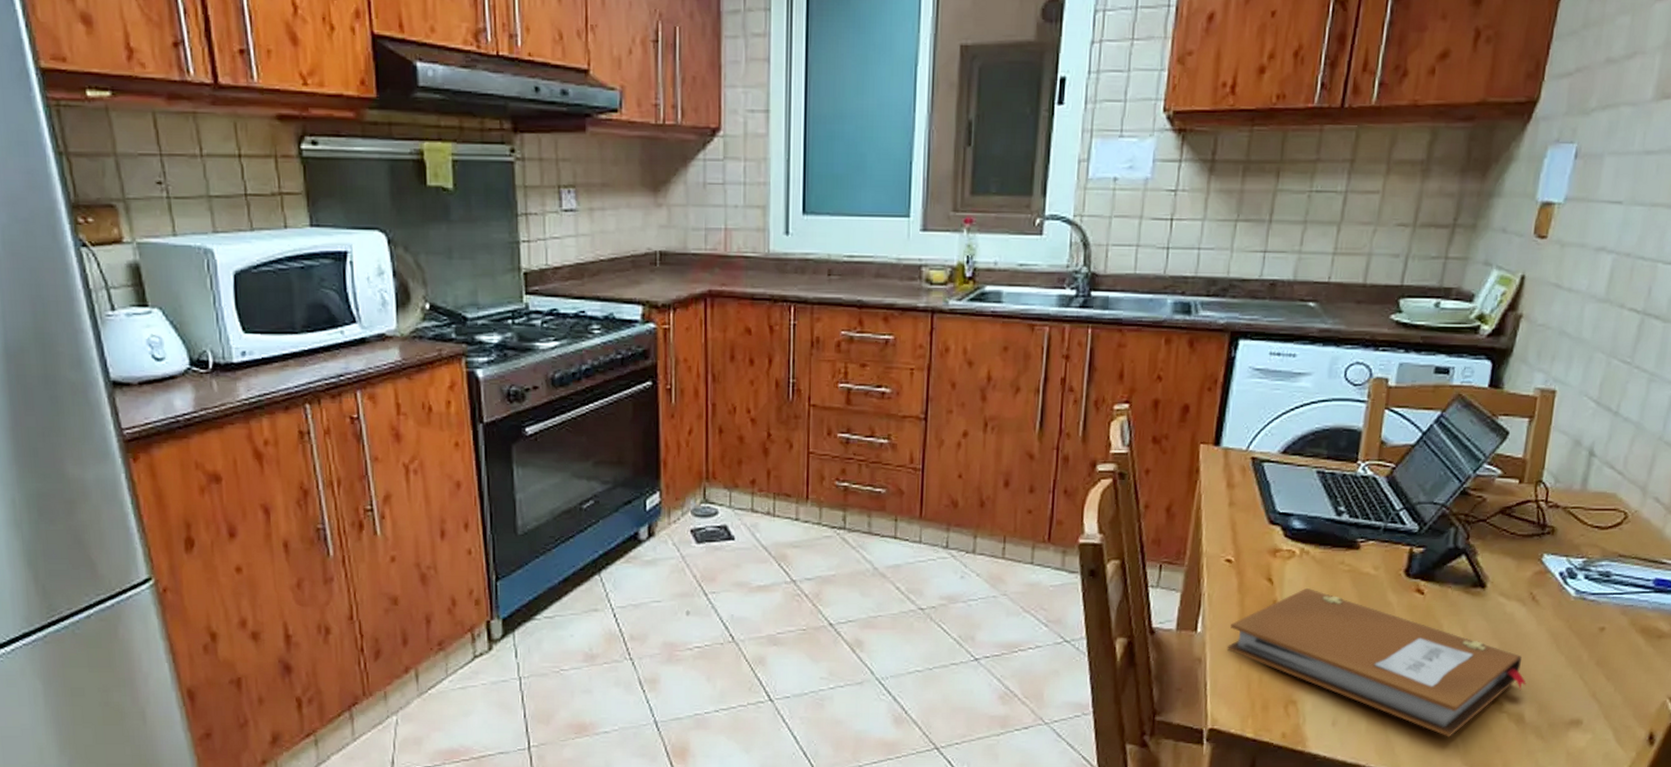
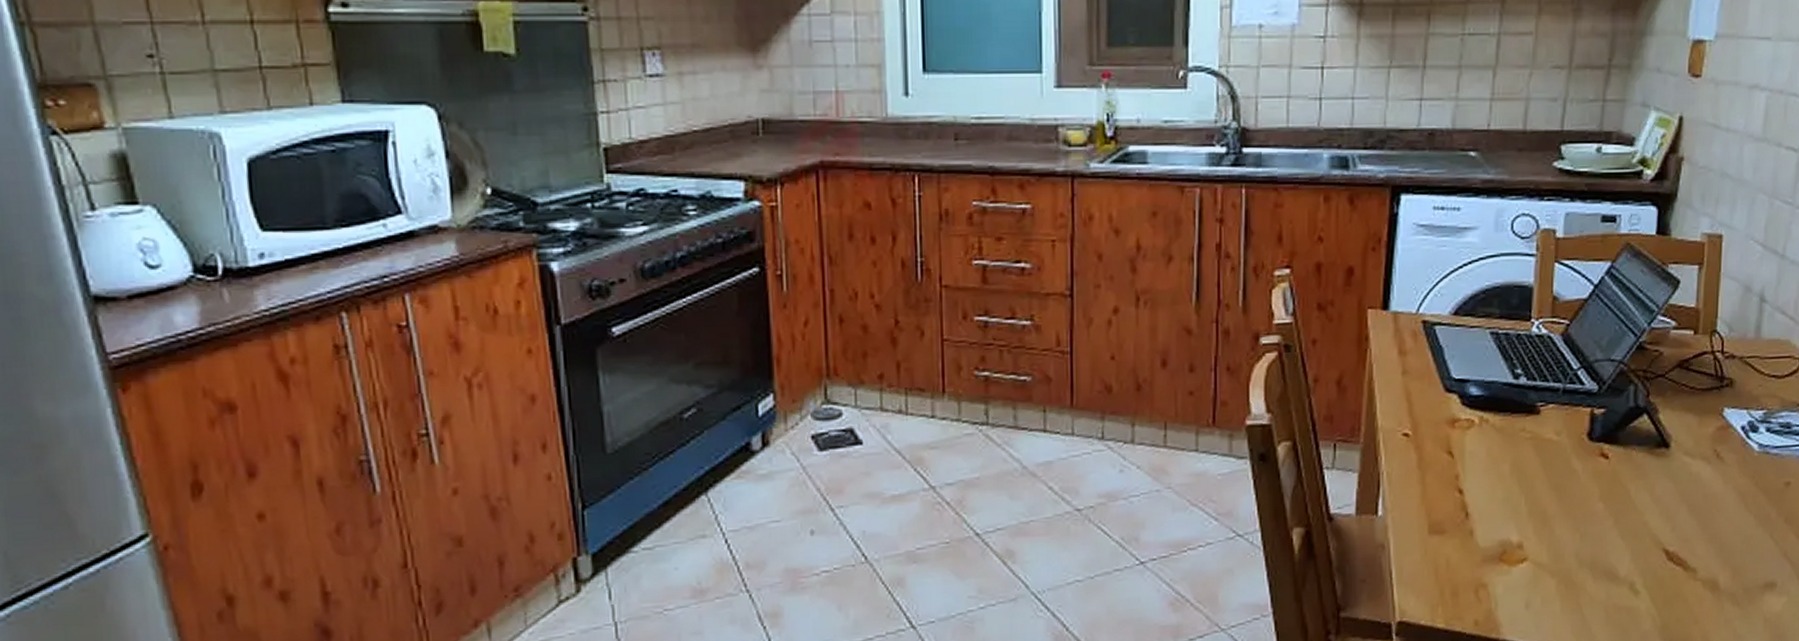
notebook: present [1226,588,1526,737] -> none [1410,460,1718,612]

